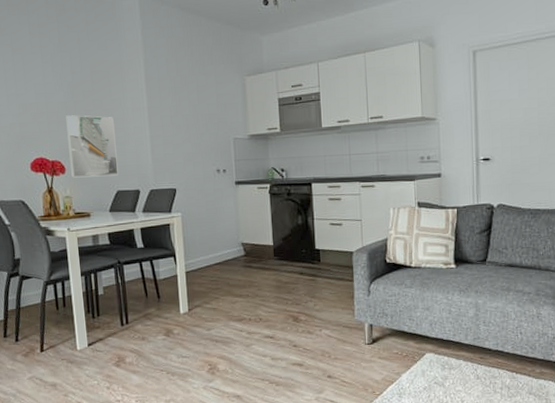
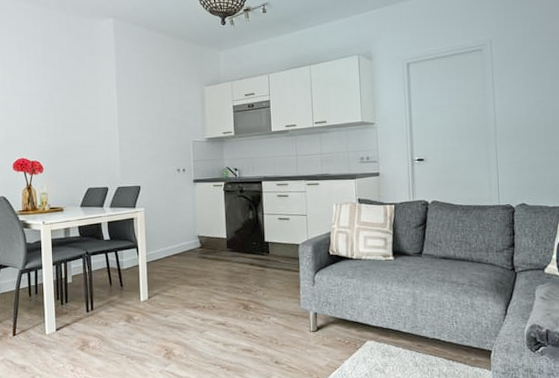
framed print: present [66,115,118,178] -> none [46,121,90,177]

